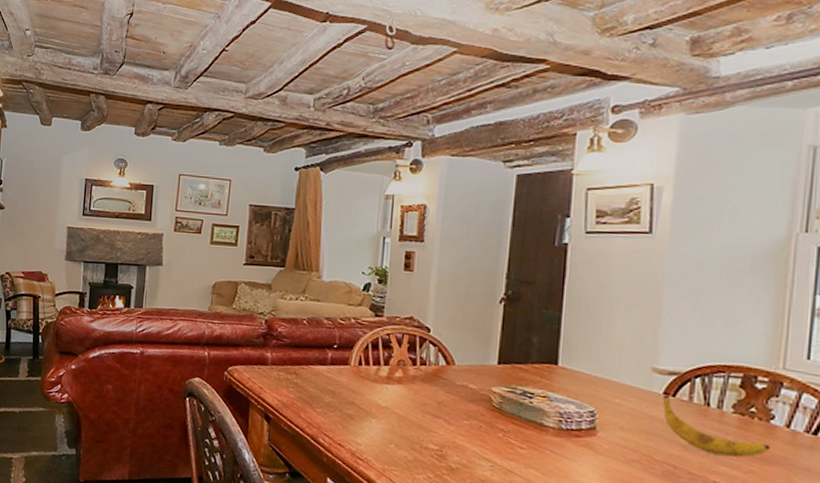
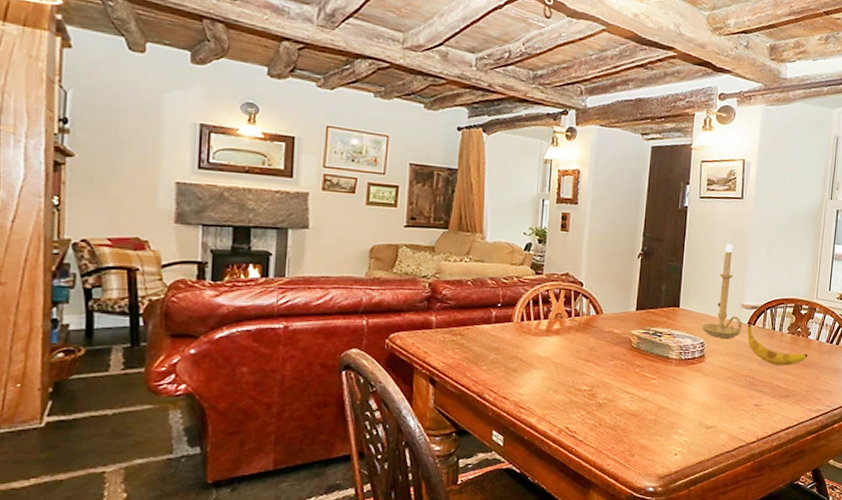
candle holder: none [589,289,655,411] -> present [700,243,743,338]

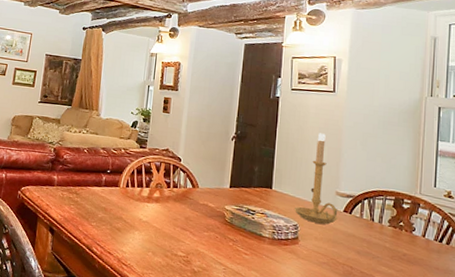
banana: present [747,324,808,365] -> none [343,212,414,260]

